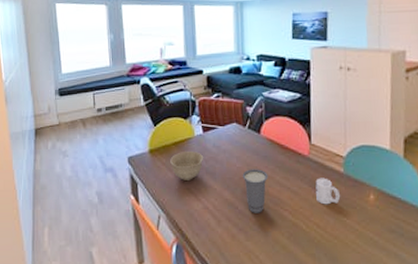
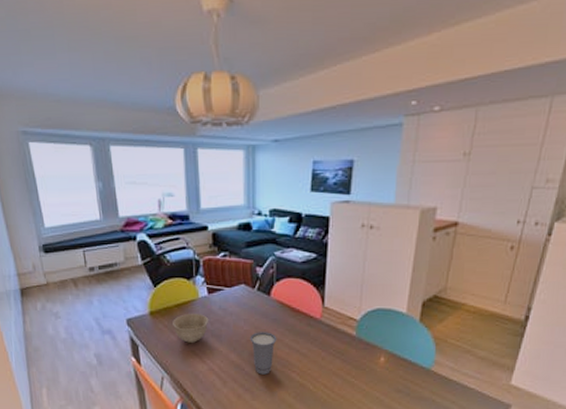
cup: present [315,178,341,205] -> none [326,340,351,367]

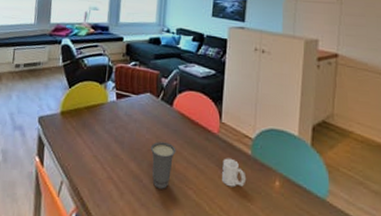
bowl: present [171,314,209,343] -> none [79,117,115,147]
cup: none [326,340,351,367] -> present [222,158,247,187]

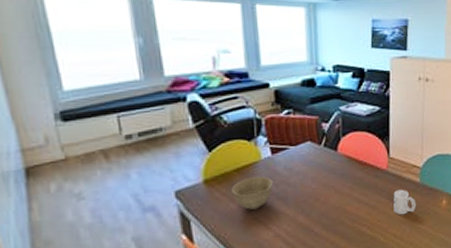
bowl: none [79,117,115,147] -> present [230,176,274,210]
cup: present [150,141,176,189] -> none [318,188,346,234]

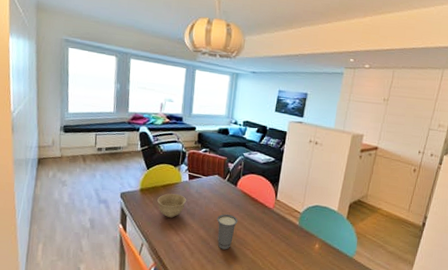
cup: none [318,188,346,234] -> present [216,214,238,250]
cup: present [393,189,417,215] -> none [274,227,293,249]

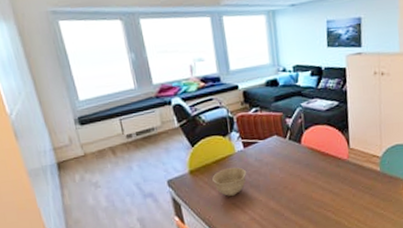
cup: present [216,214,238,250] -> none [286,176,311,218]

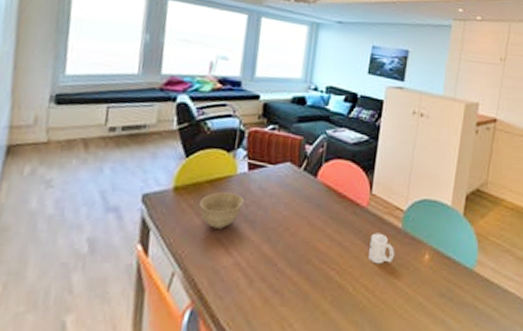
cup: none [355,177,378,202] -> present [369,233,395,264]

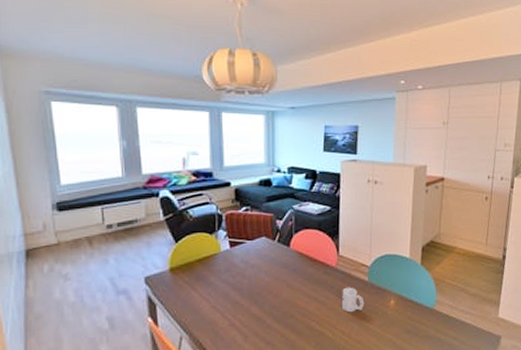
bowl: present [198,192,245,229] -> none [192,268,231,298]

